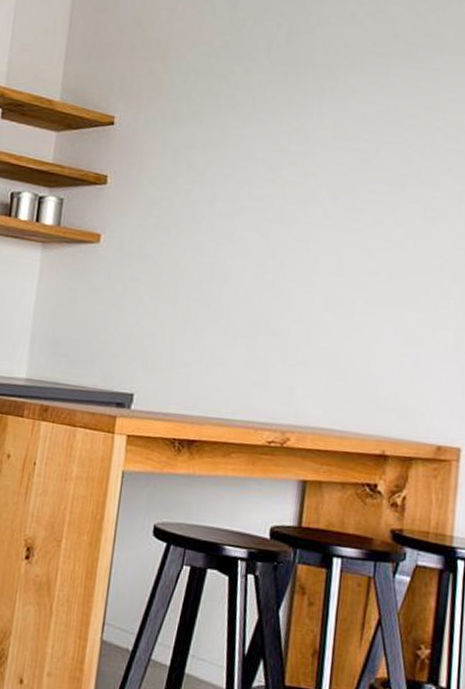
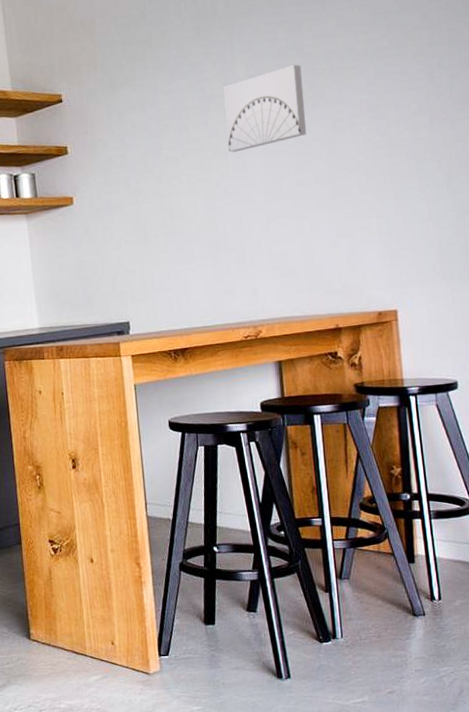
wall art: none [294,134,398,221] -> present [223,64,307,153]

